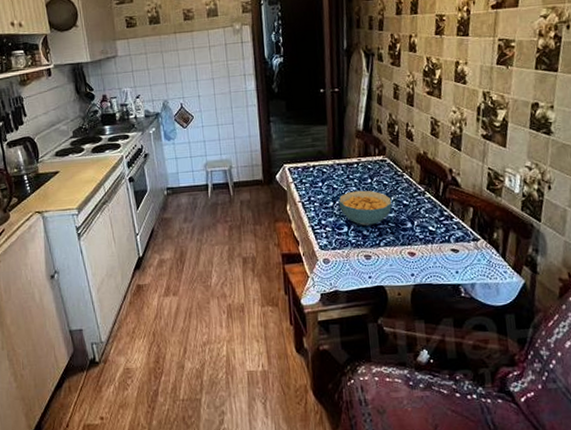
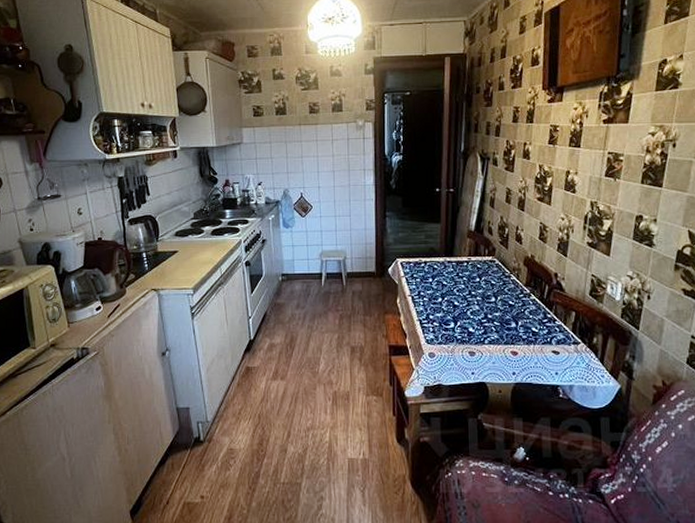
cereal bowl: present [338,190,392,226] -> none [447,288,498,323]

